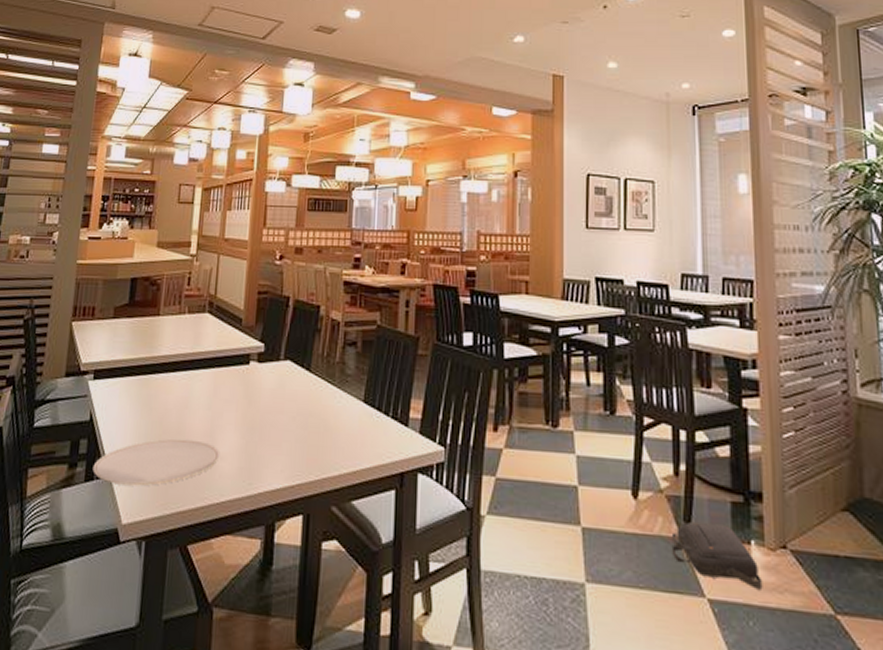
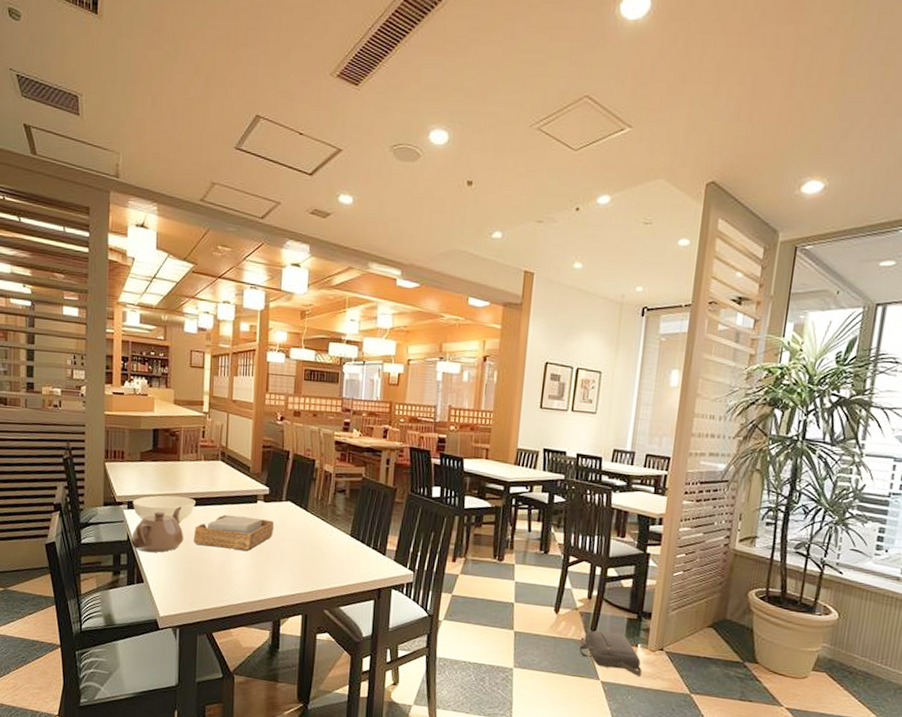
plate: present [92,438,220,486] -> none [133,556,236,590]
teapot: none [94,373,159,436] -> present [131,506,184,553]
bowl: none [100,359,175,394] -> present [132,495,195,523]
napkin holder: none [169,381,270,428] -> present [193,514,275,551]

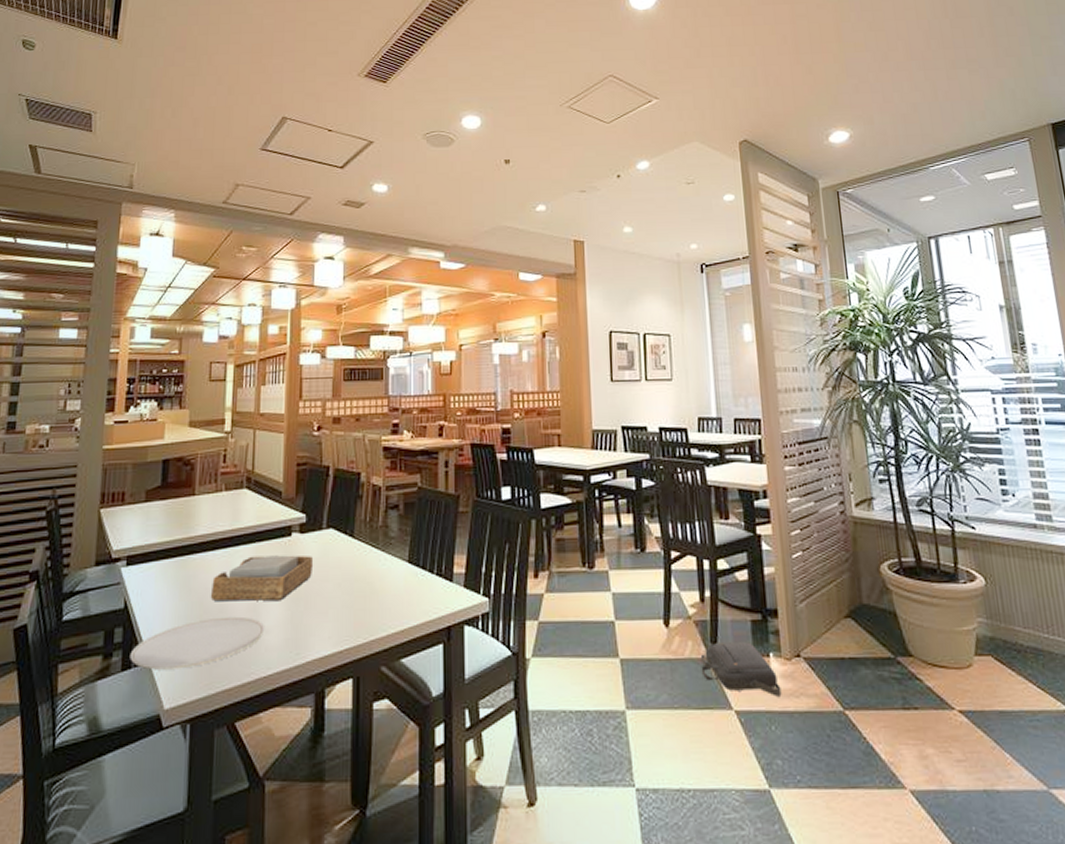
teapot: present [131,506,184,553] -> none [129,553,199,621]
bowl: present [132,495,195,523] -> none [133,540,214,578]
plate: none [133,556,236,590] -> present [130,616,265,670]

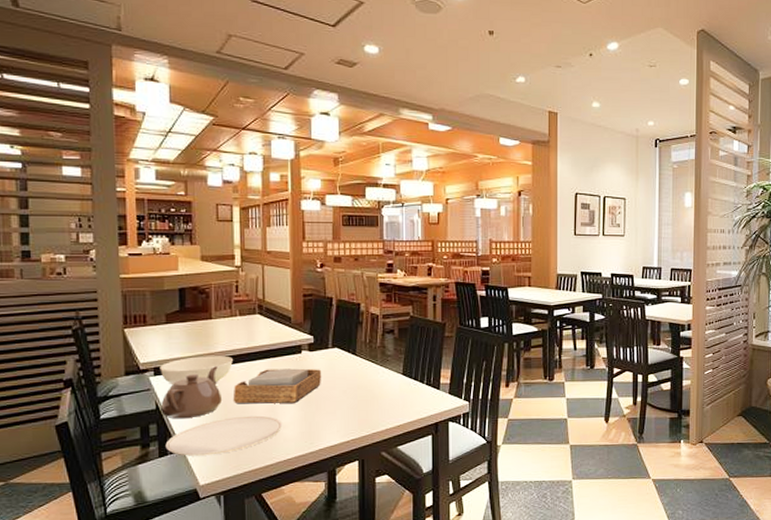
teapot: none [129,553,199,621] -> present [161,366,223,419]
bowl: none [133,540,214,578] -> present [159,356,233,385]
laptop bag: present [700,641,782,697] -> none [630,432,687,469]

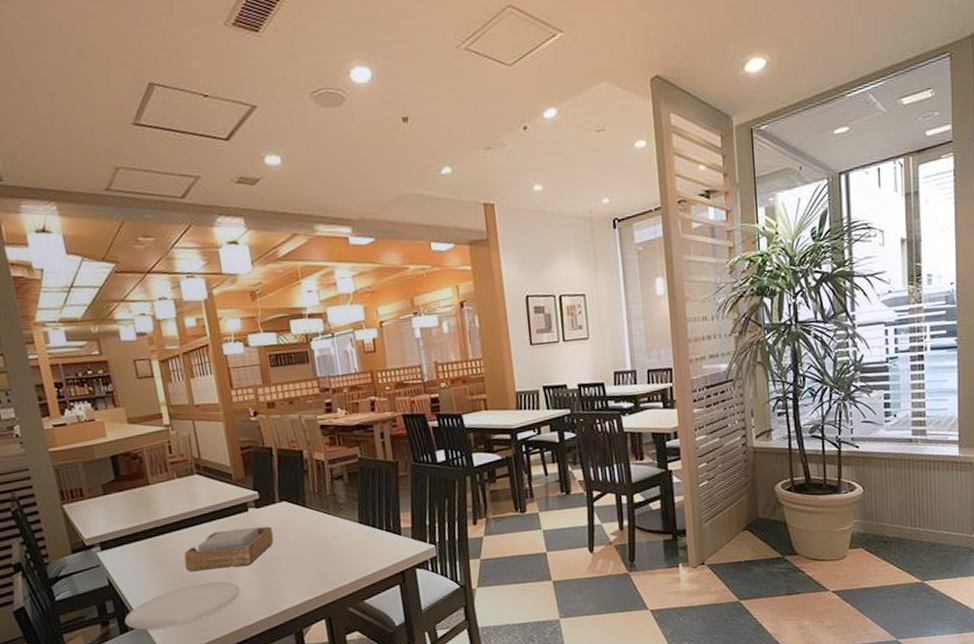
bowl: present [159,356,233,385] -> none [105,522,179,559]
teapot: present [161,366,223,419] -> none [113,534,175,594]

